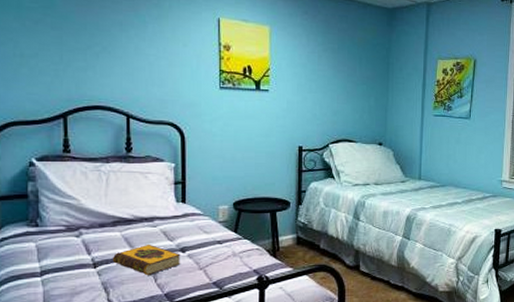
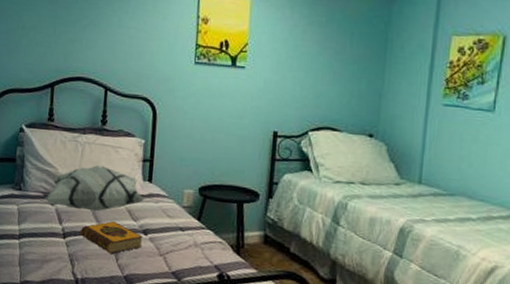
decorative pillow: none [67,192,180,238] -> present [44,165,145,212]

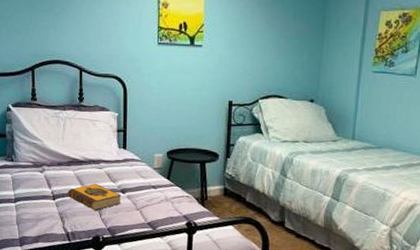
decorative pillow: present [44,165,145,212] -> none [34,137,121,176]

